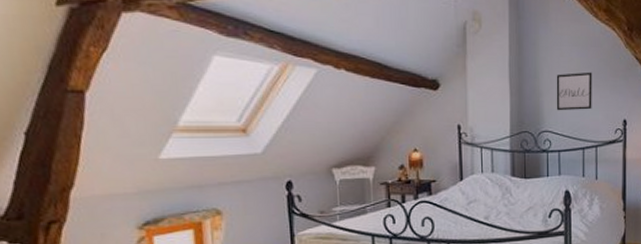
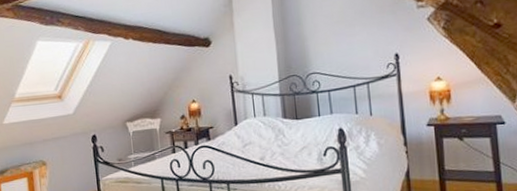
wall art: present [556,72,592,111] -> none [319,11,360,53]

